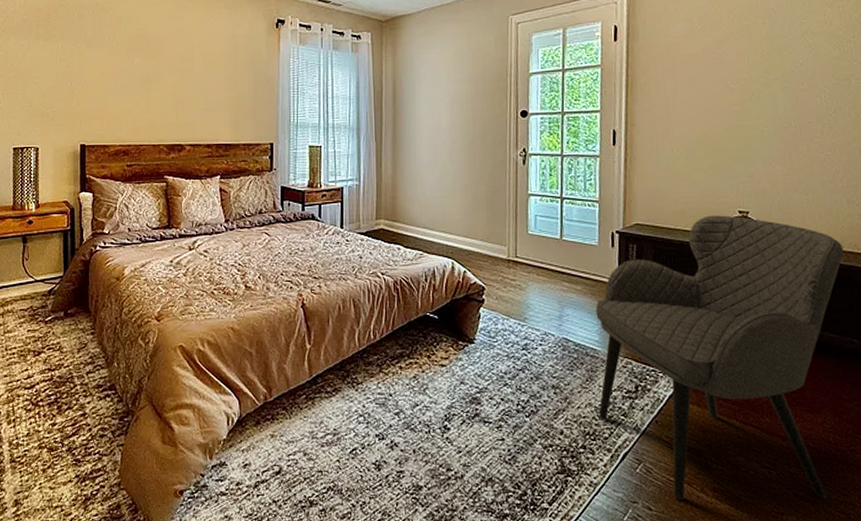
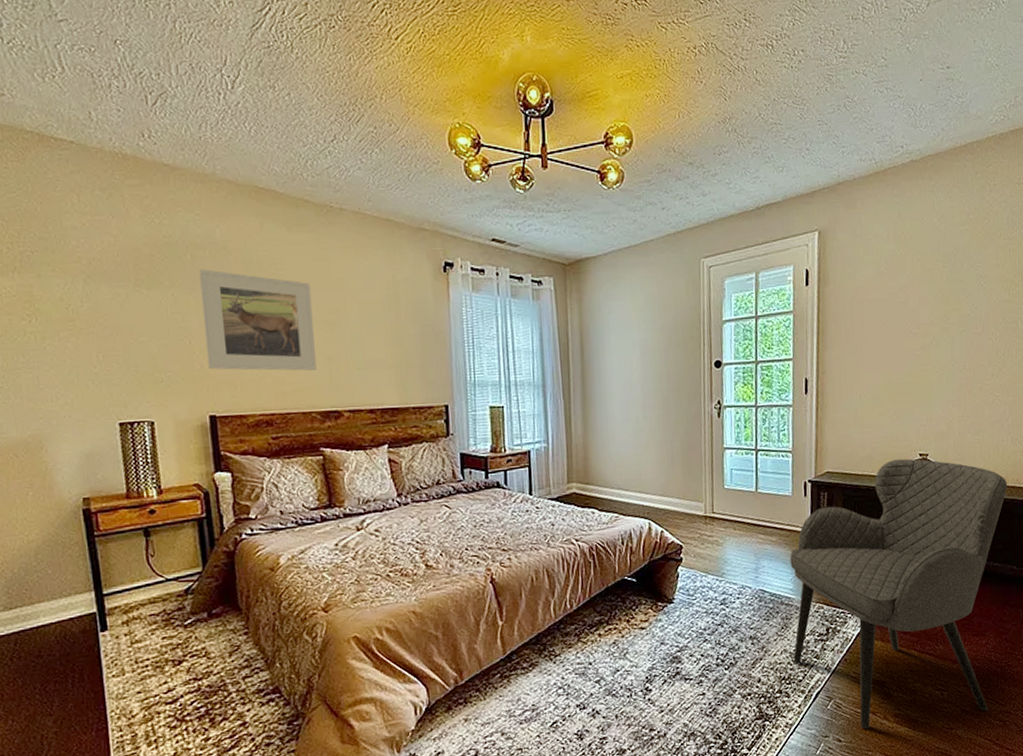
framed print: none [83,25,167,110] -> present [199,269,317,371]

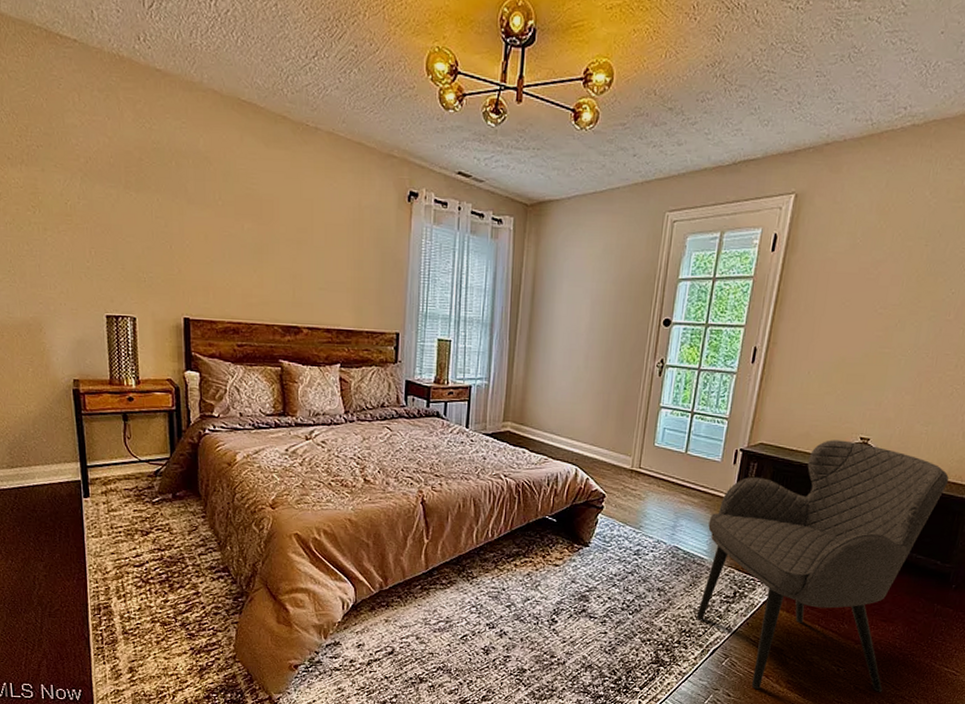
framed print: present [199,269,317,371] -> none [183,177,283,286]

